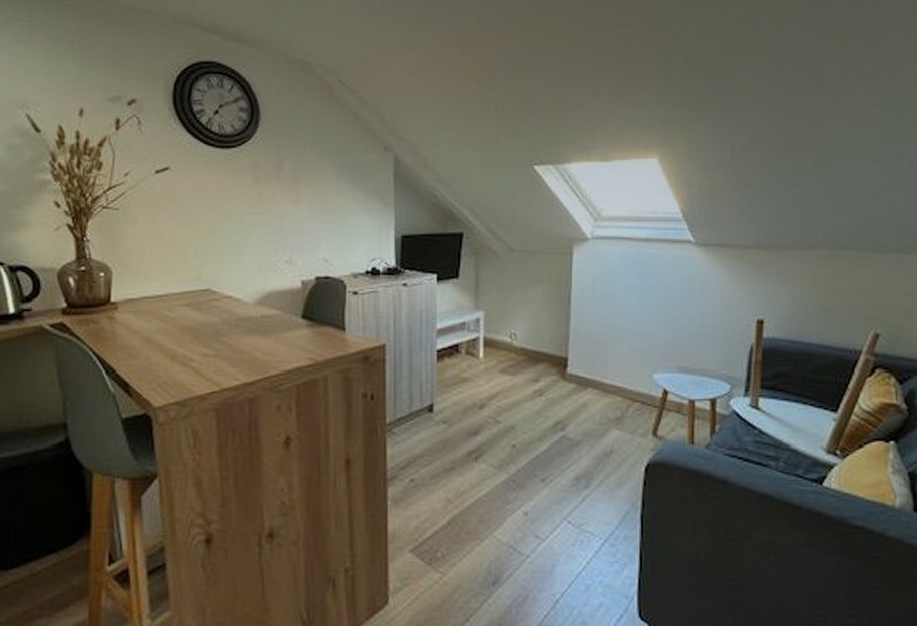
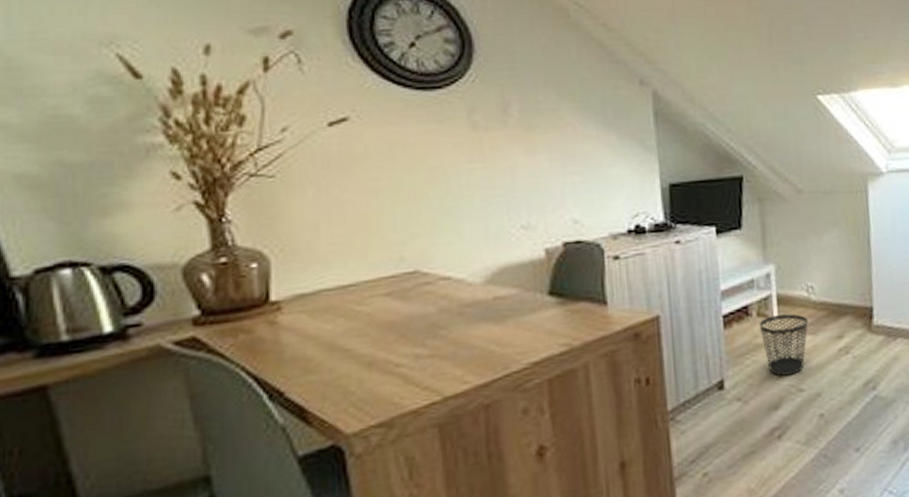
wastebasket: none [467,355,509,407] -> present [760,313,808,376]

